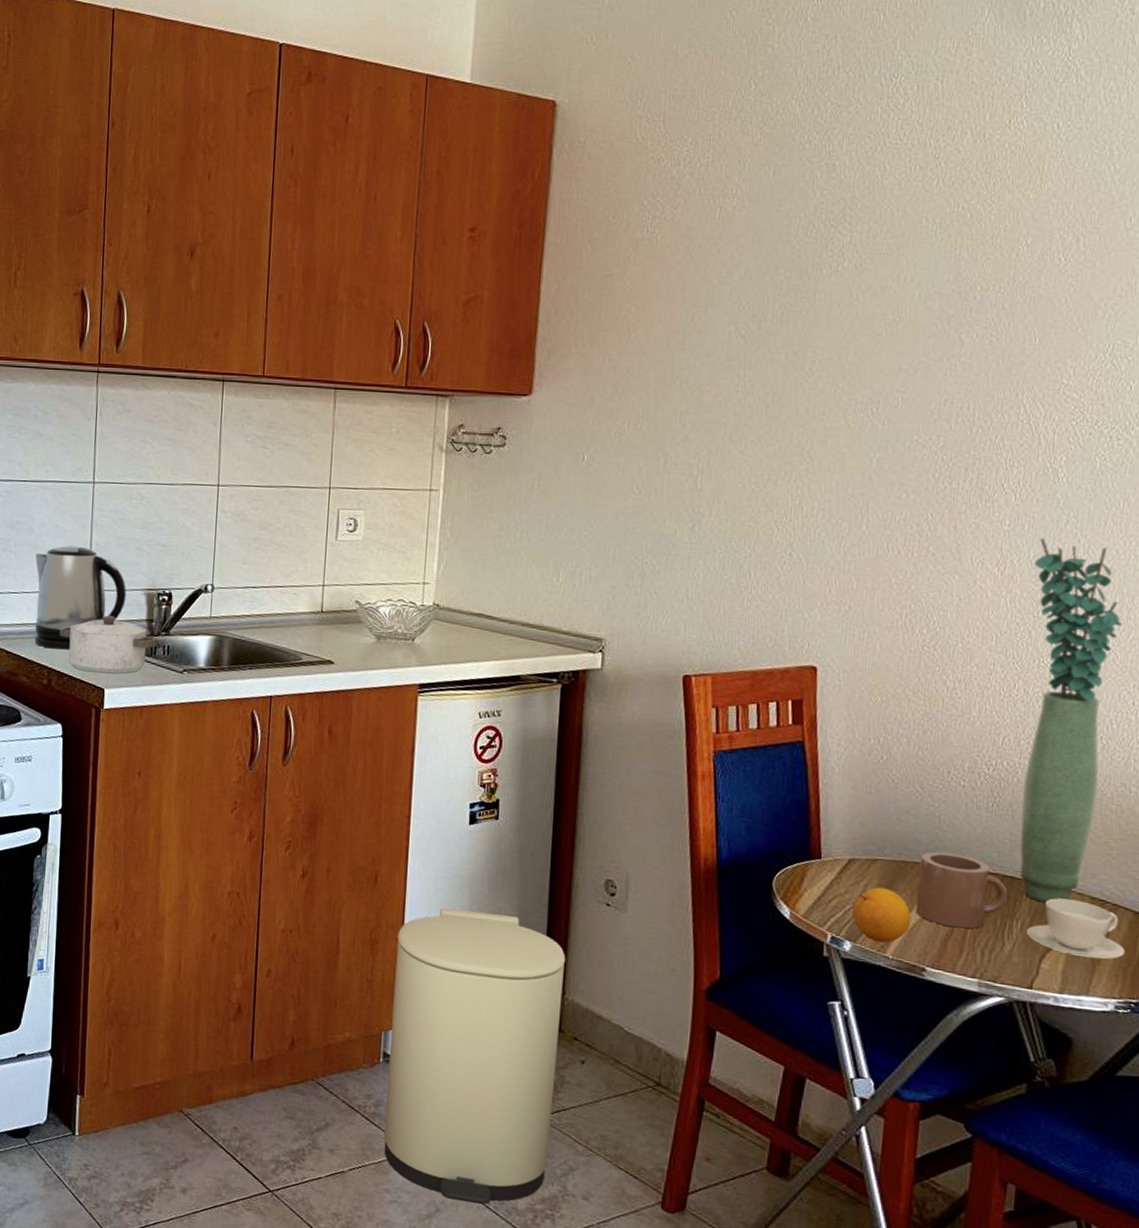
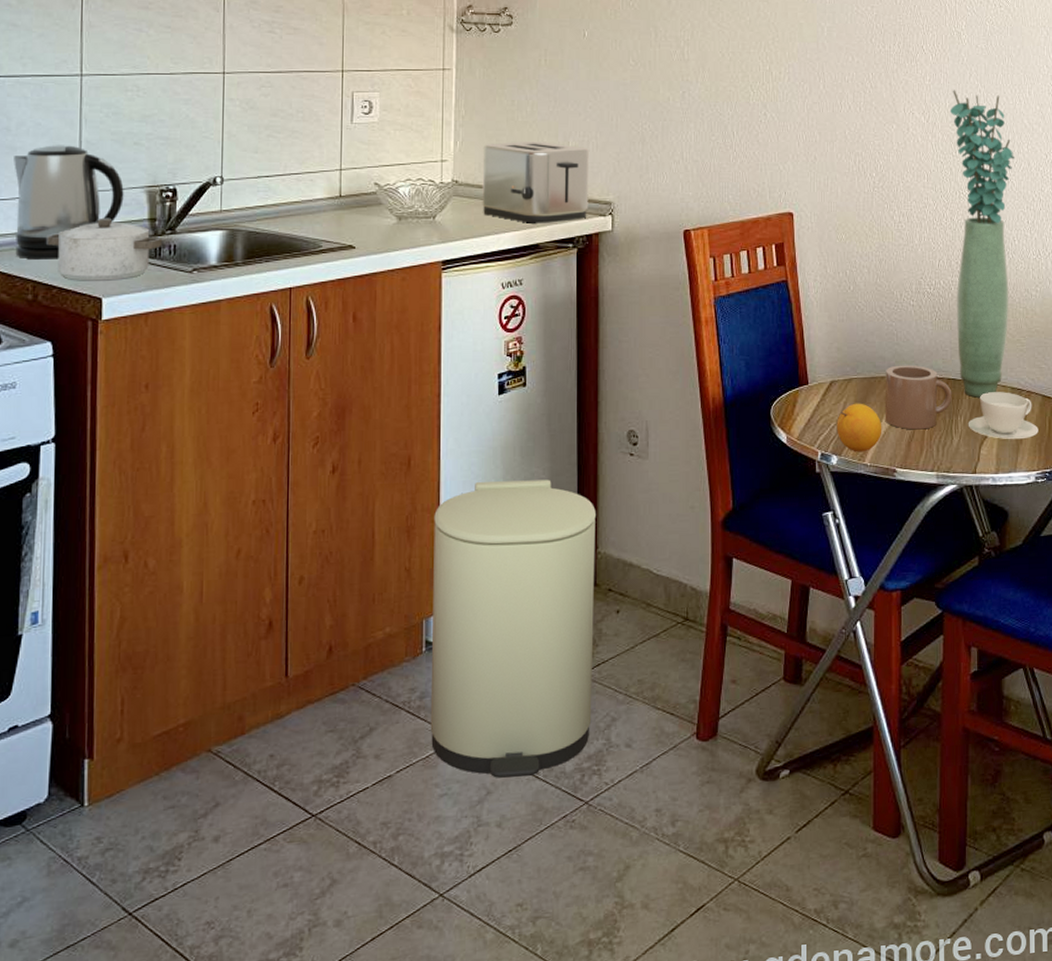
toaster: none [463,568,581,656] -> present [482,141,589,225]

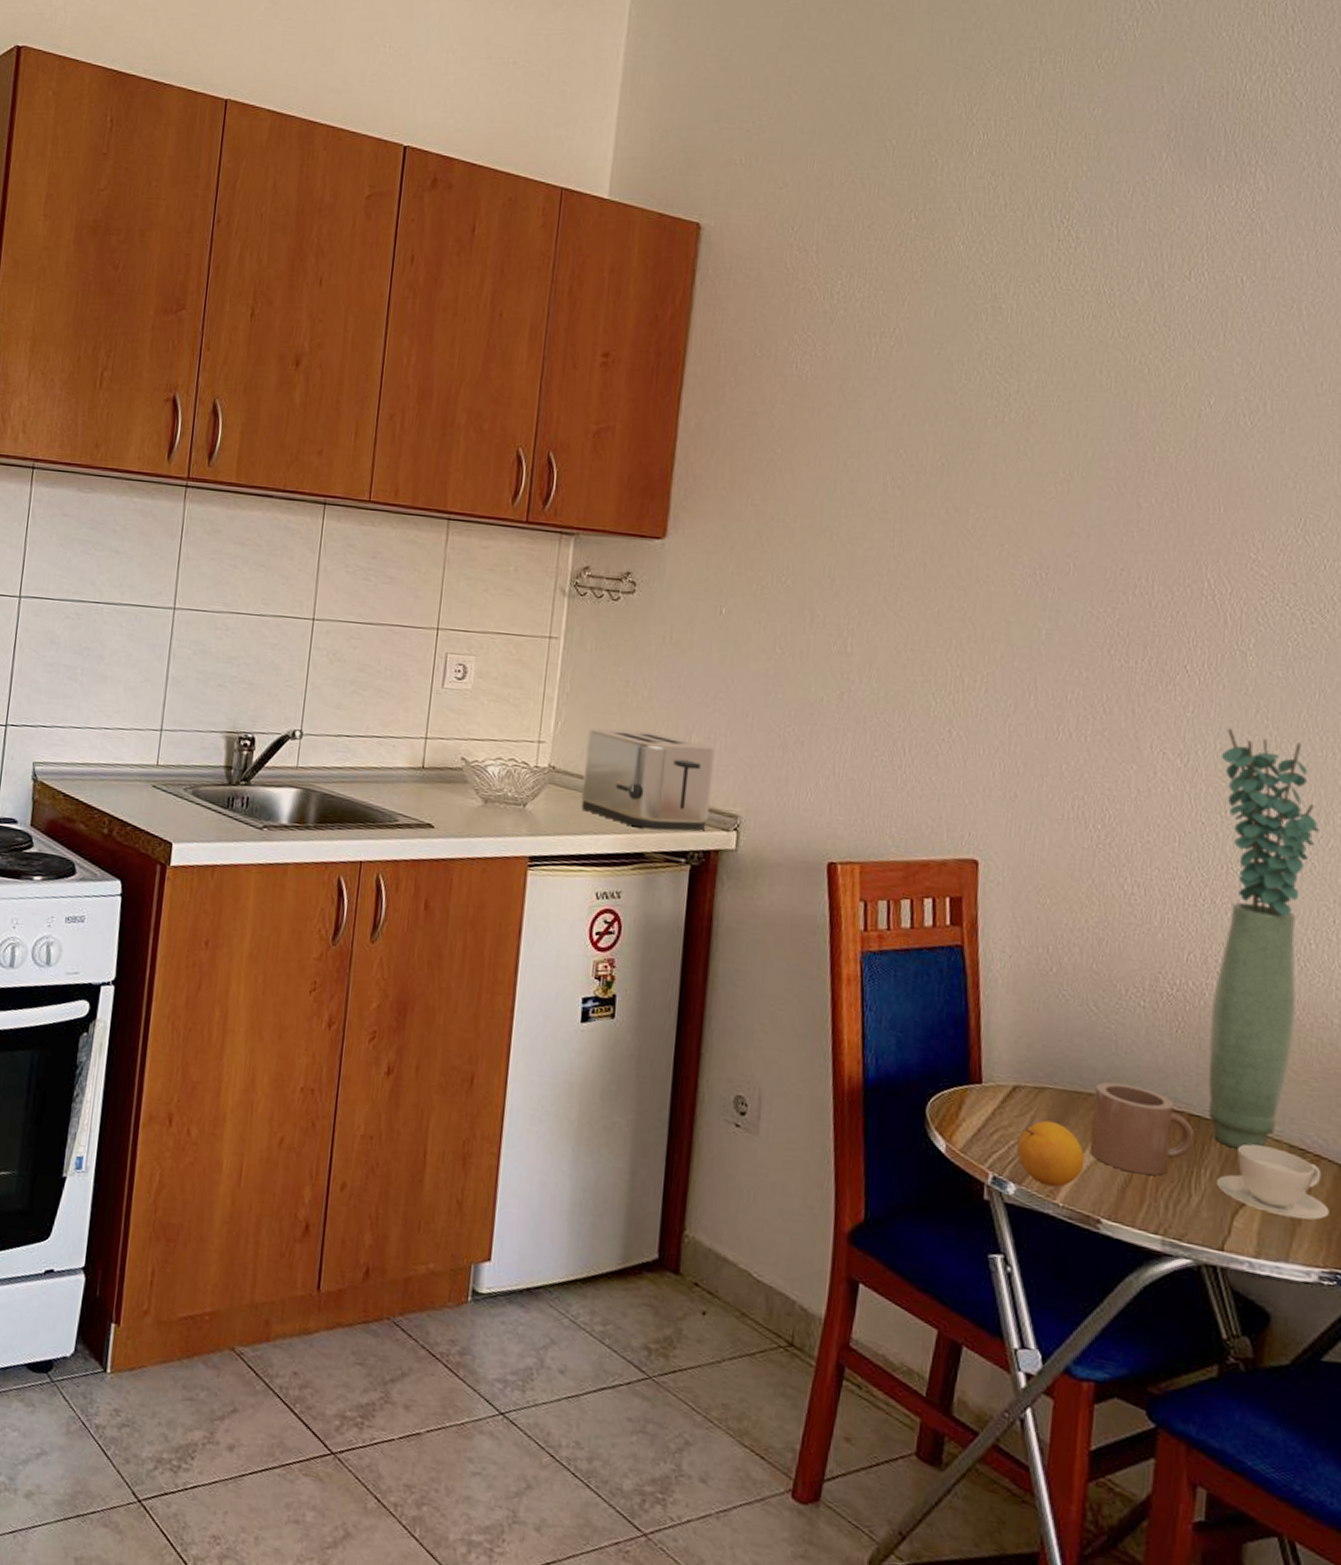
kettle: present [14,145,124,260] -> none [96,677,204,796]
cooking pot: present [47,217,163,281] -> none [126,759,237,827]
pedal bin: present [430,479,596,778] -> none [468,1119,687,1483]

